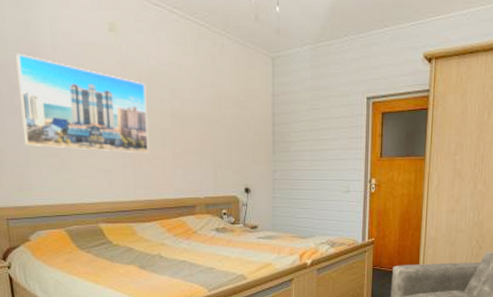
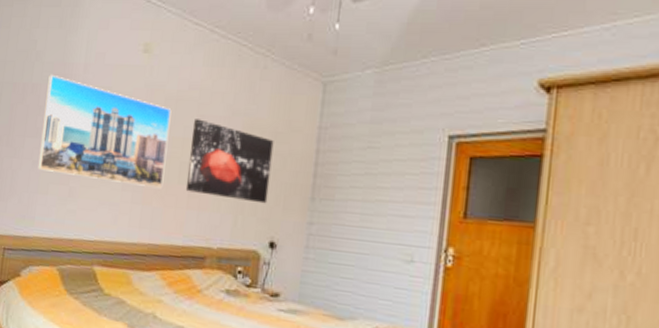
wall art: none [167,92,239,159] -> present [185,119,274,204]

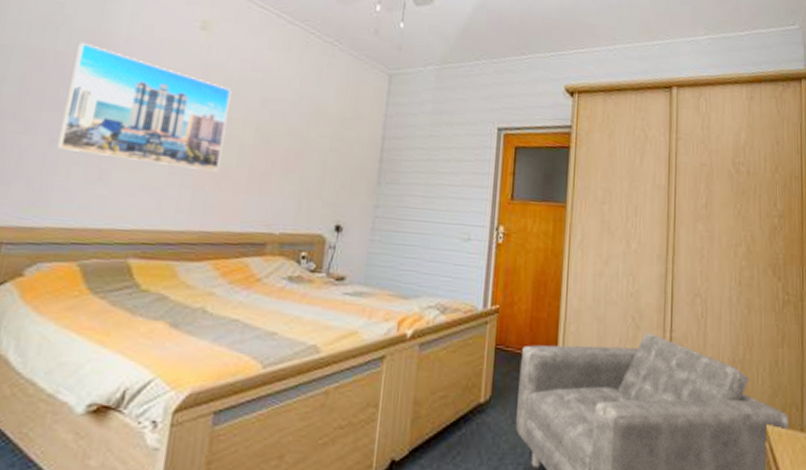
wall art: present [185,119,274,204] -> none [245,101,341,188]

